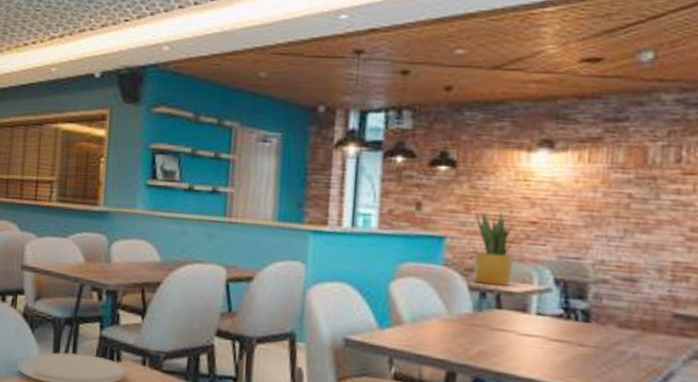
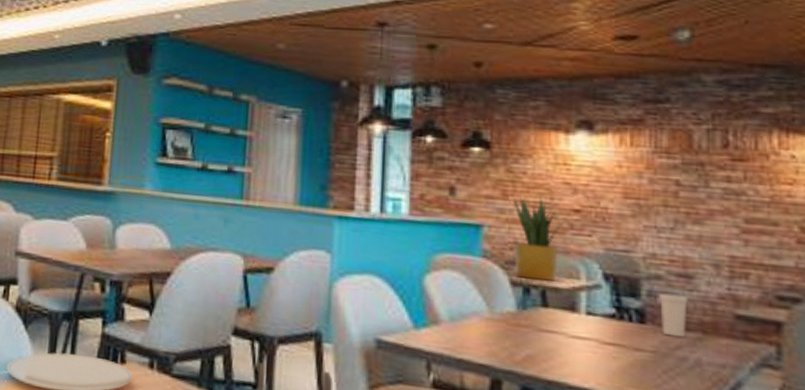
cup: none [603,295,631,335] -> present [658,293,688,338]

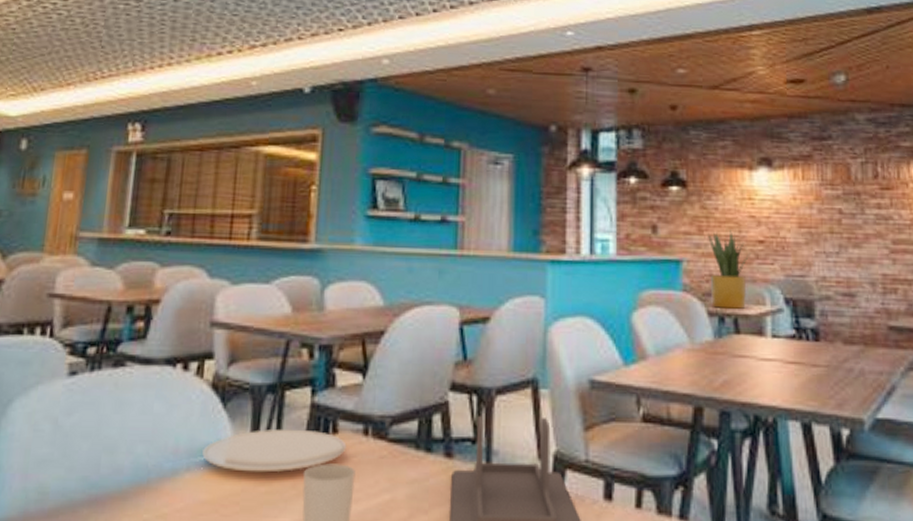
cup: present [658,293,688,338] -> none [828,312,852,351]

